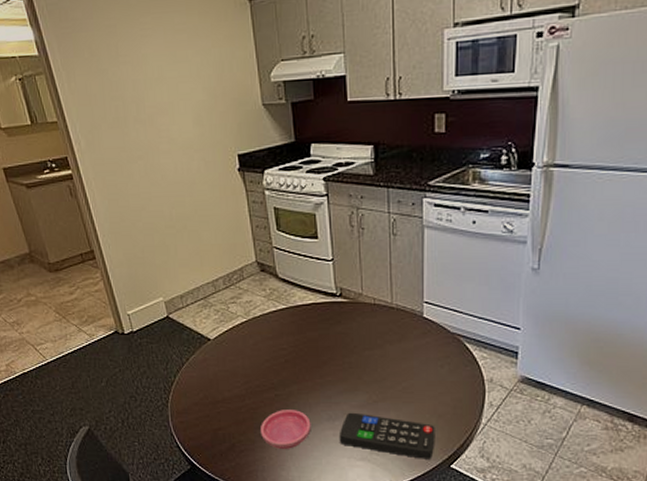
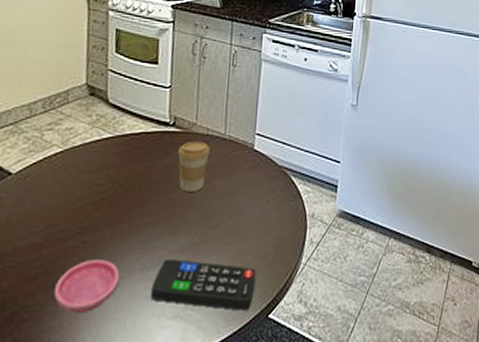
coffee cup: none [347,310,378,356] -> present [177,141,210,192]

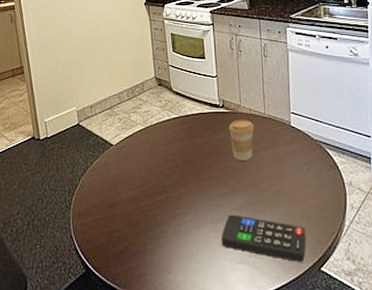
saucer: present [54,259,120,313] -> none [152,212,197,252]

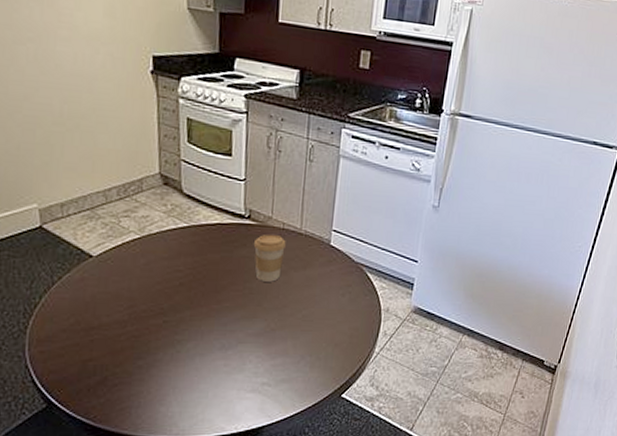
remote control: present [221,214,306,262] -> none [230,341,331,389]

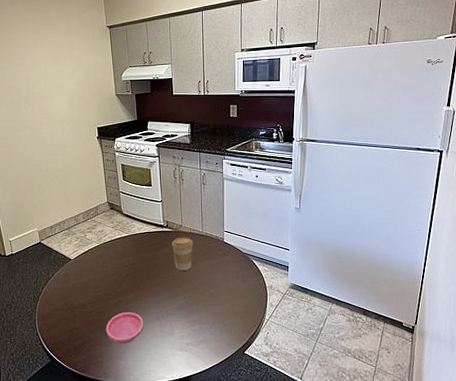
saucer: none [141,338,201,382] -> present [106,312,144,343]

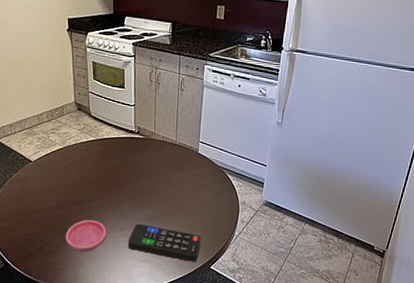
remote control: none [164,313,234,348] -> present [127,223,201,262]
coffee cup: present [171,237,193,270] -> none [141,145,165,181]

